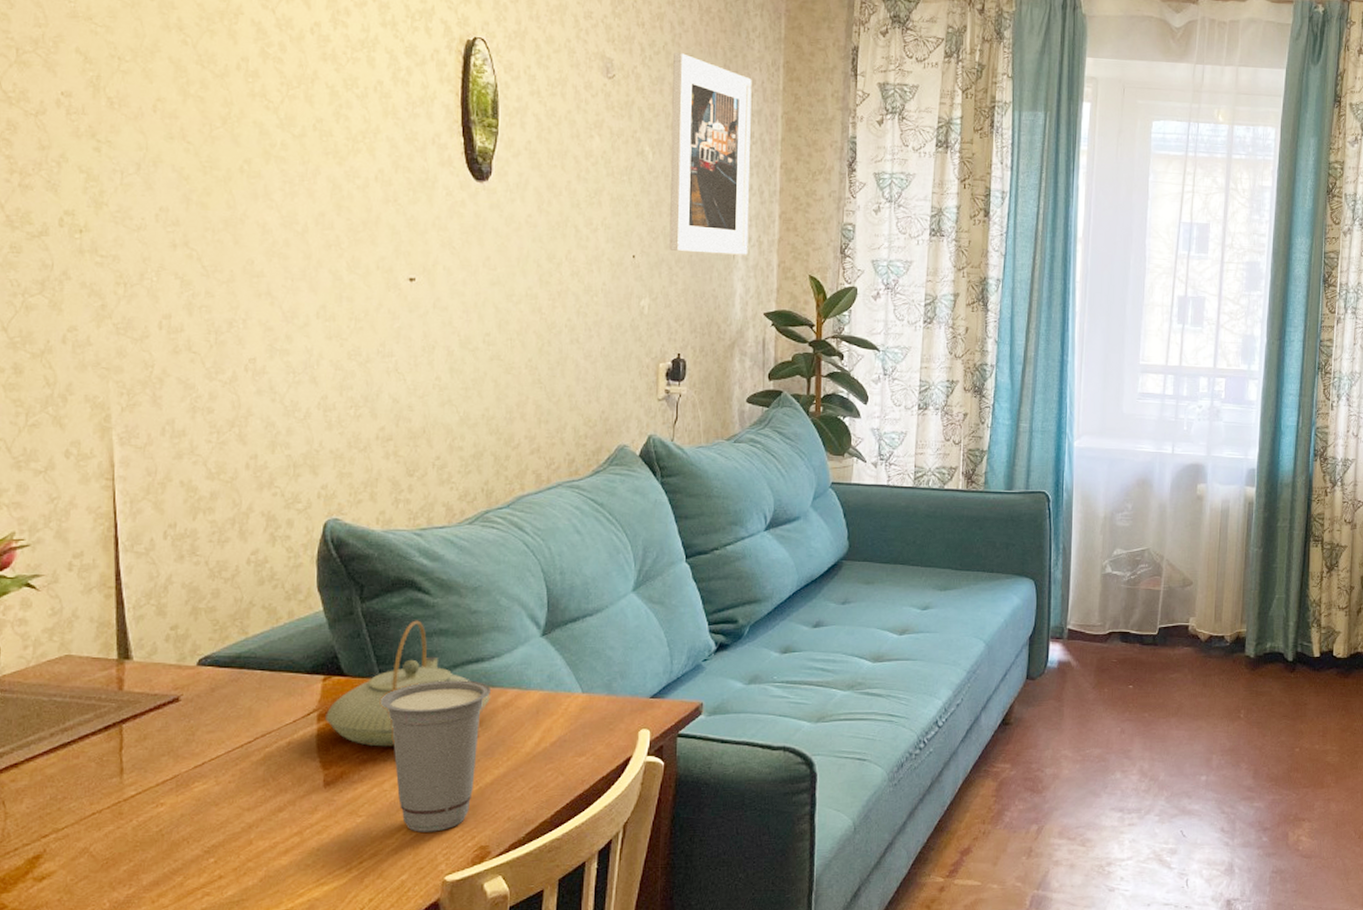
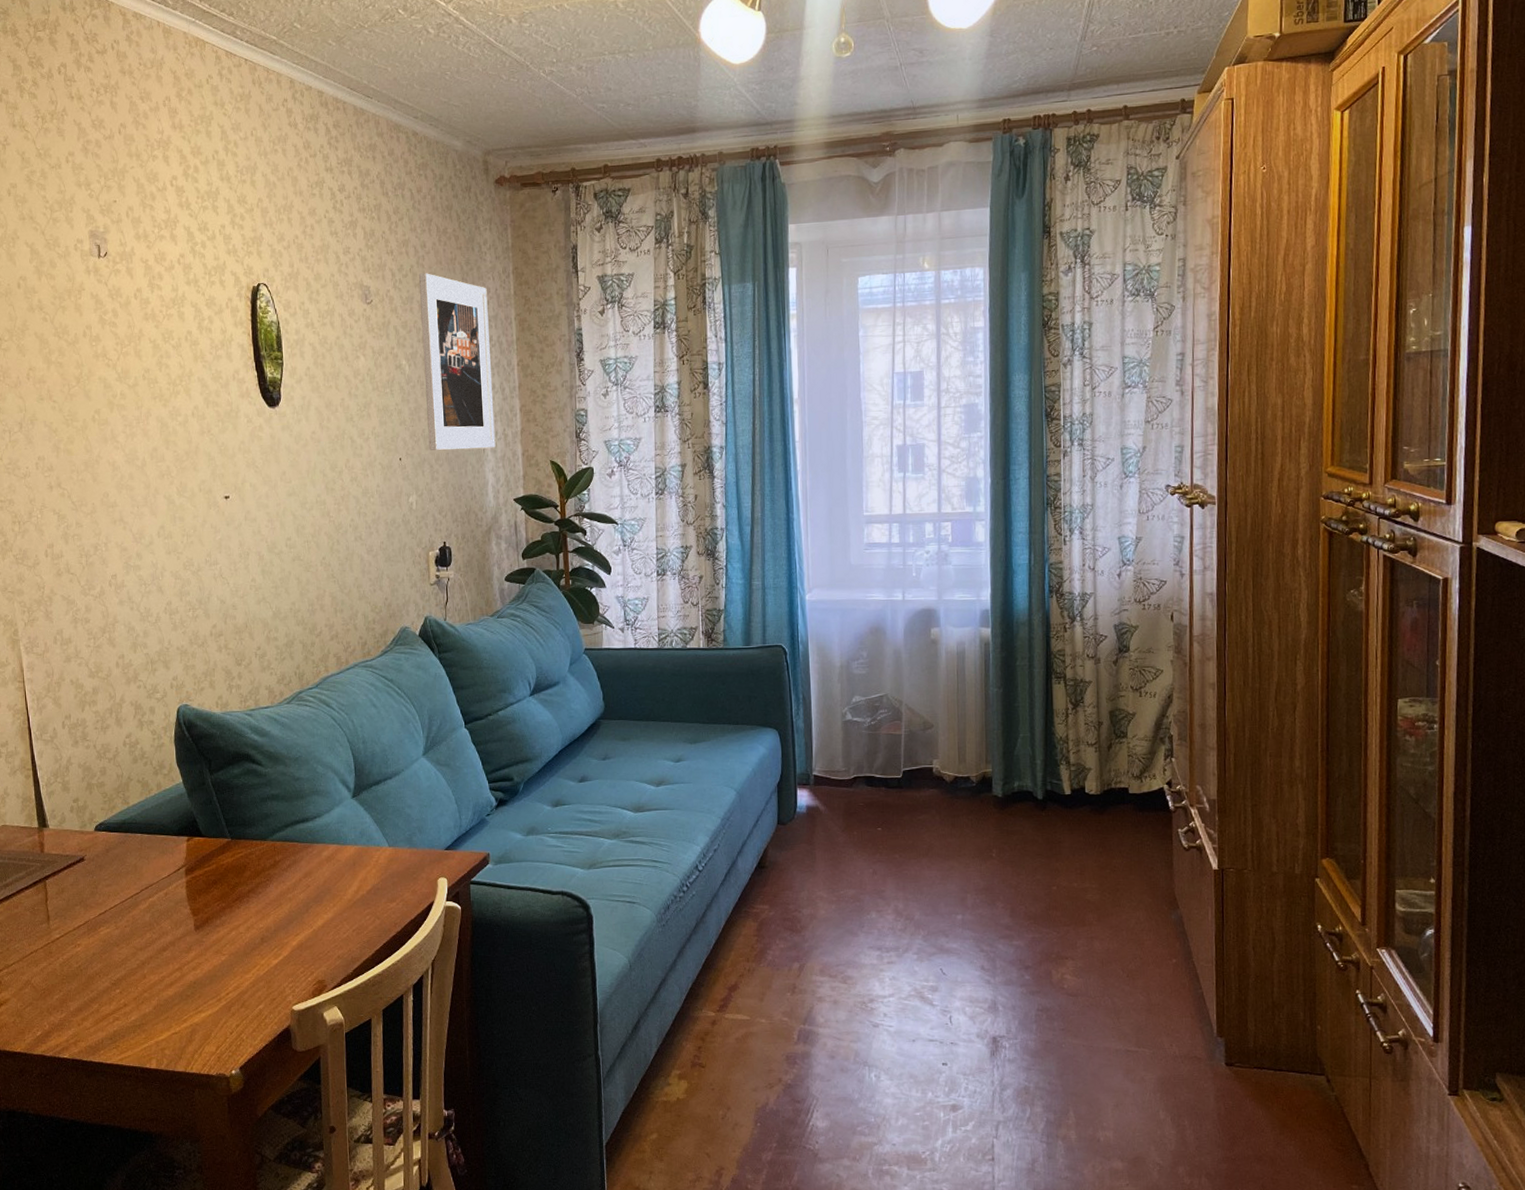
teapot: present [325,620,490,747] -> none [191,787,316,896]
cup: present [379,680,491,832] -> none [231,838,316,969]

